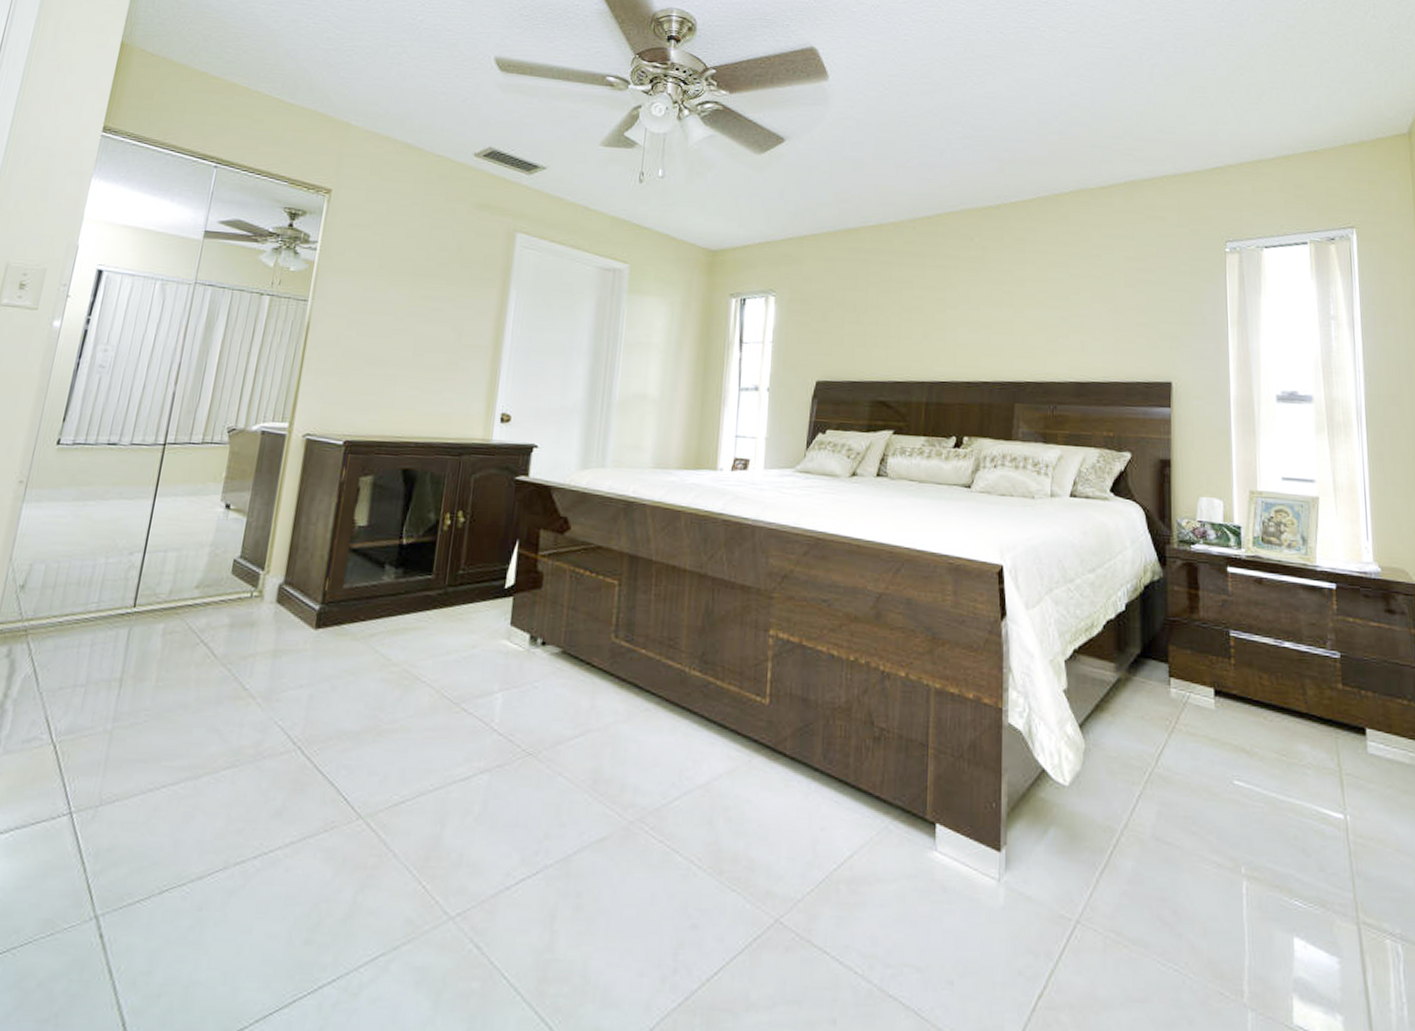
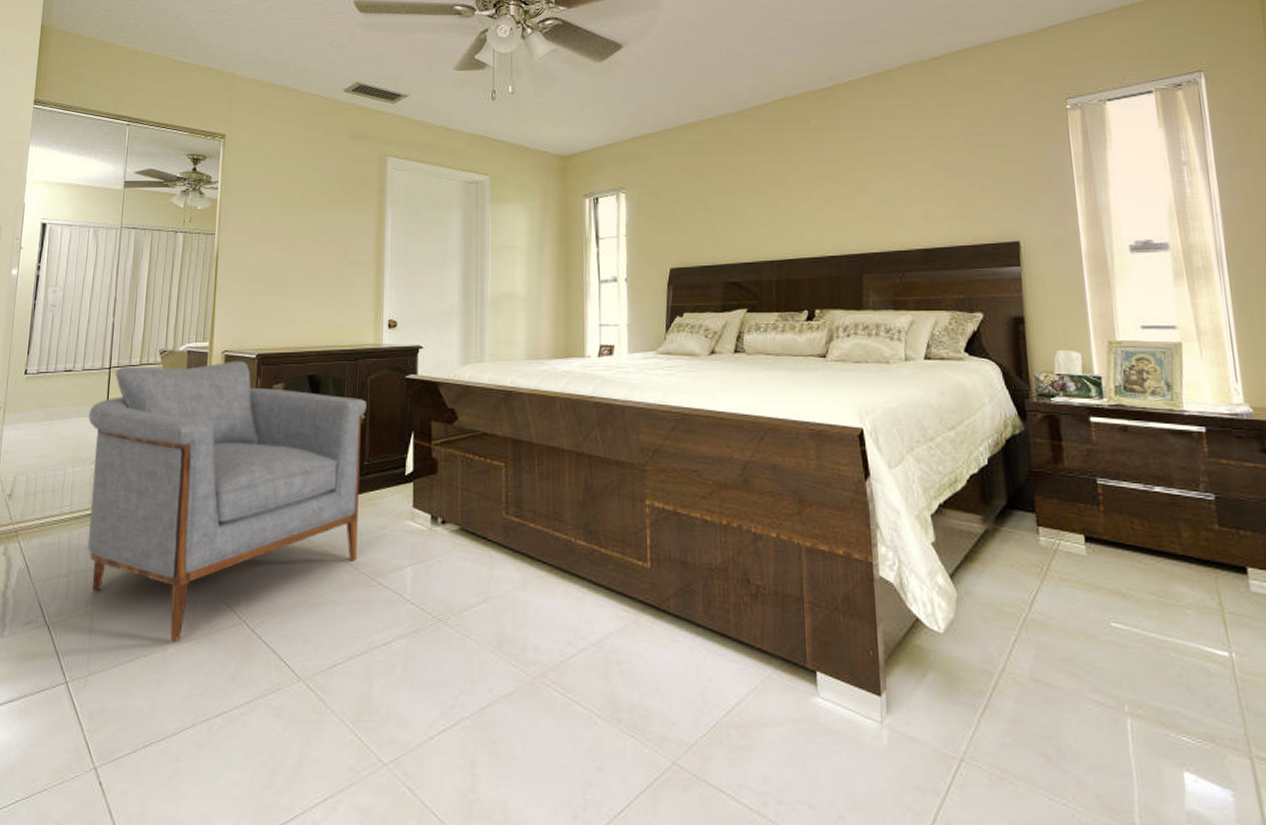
armchair: none [114,443,468,768] -> present [87,361,367,641]

